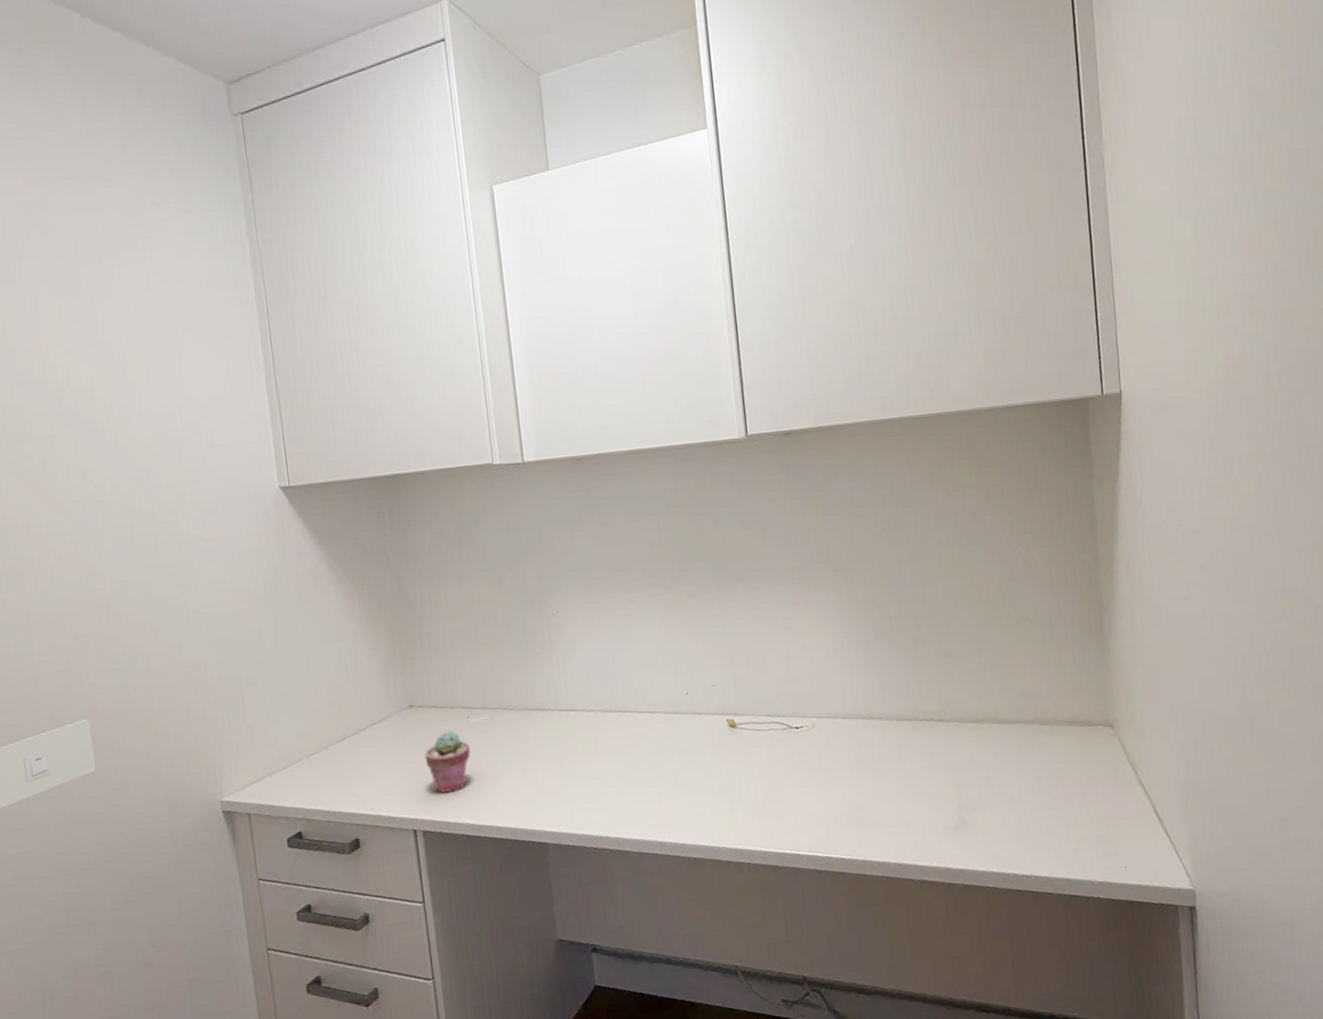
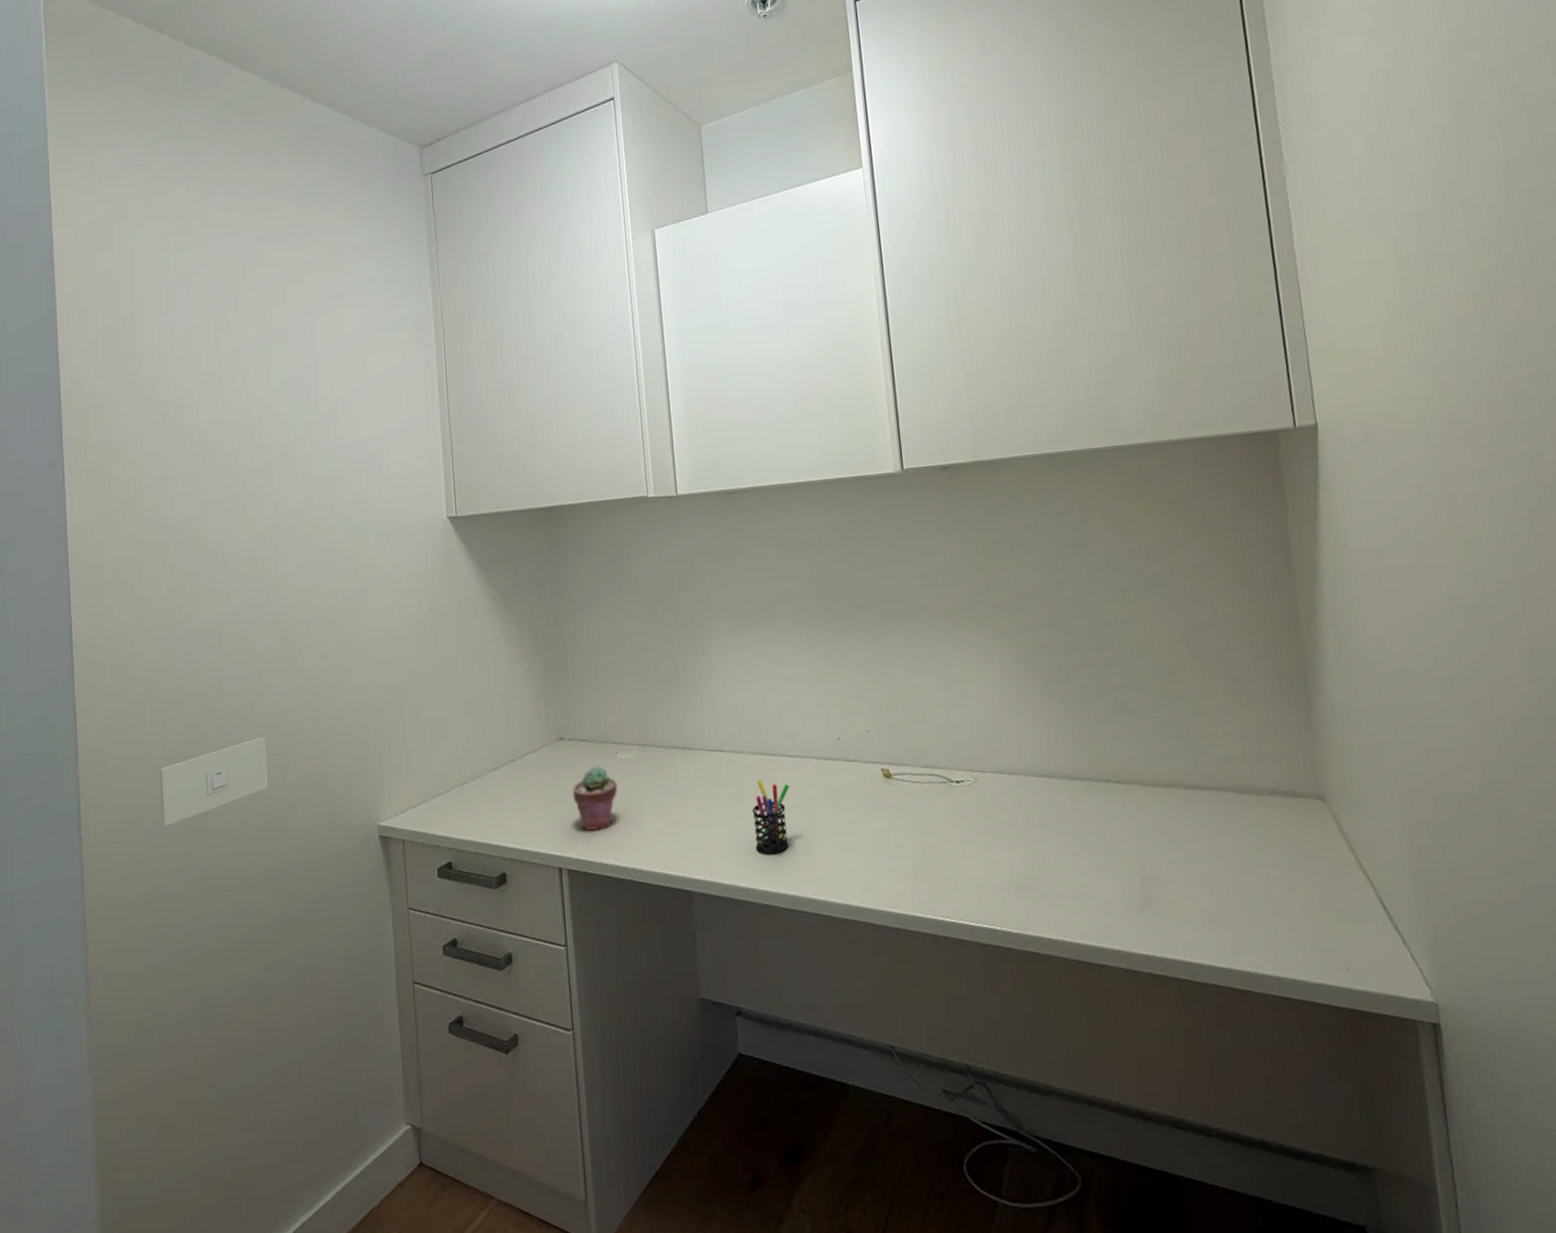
pen holder: none [604,735,640,806] -> present [752,779,789,856]

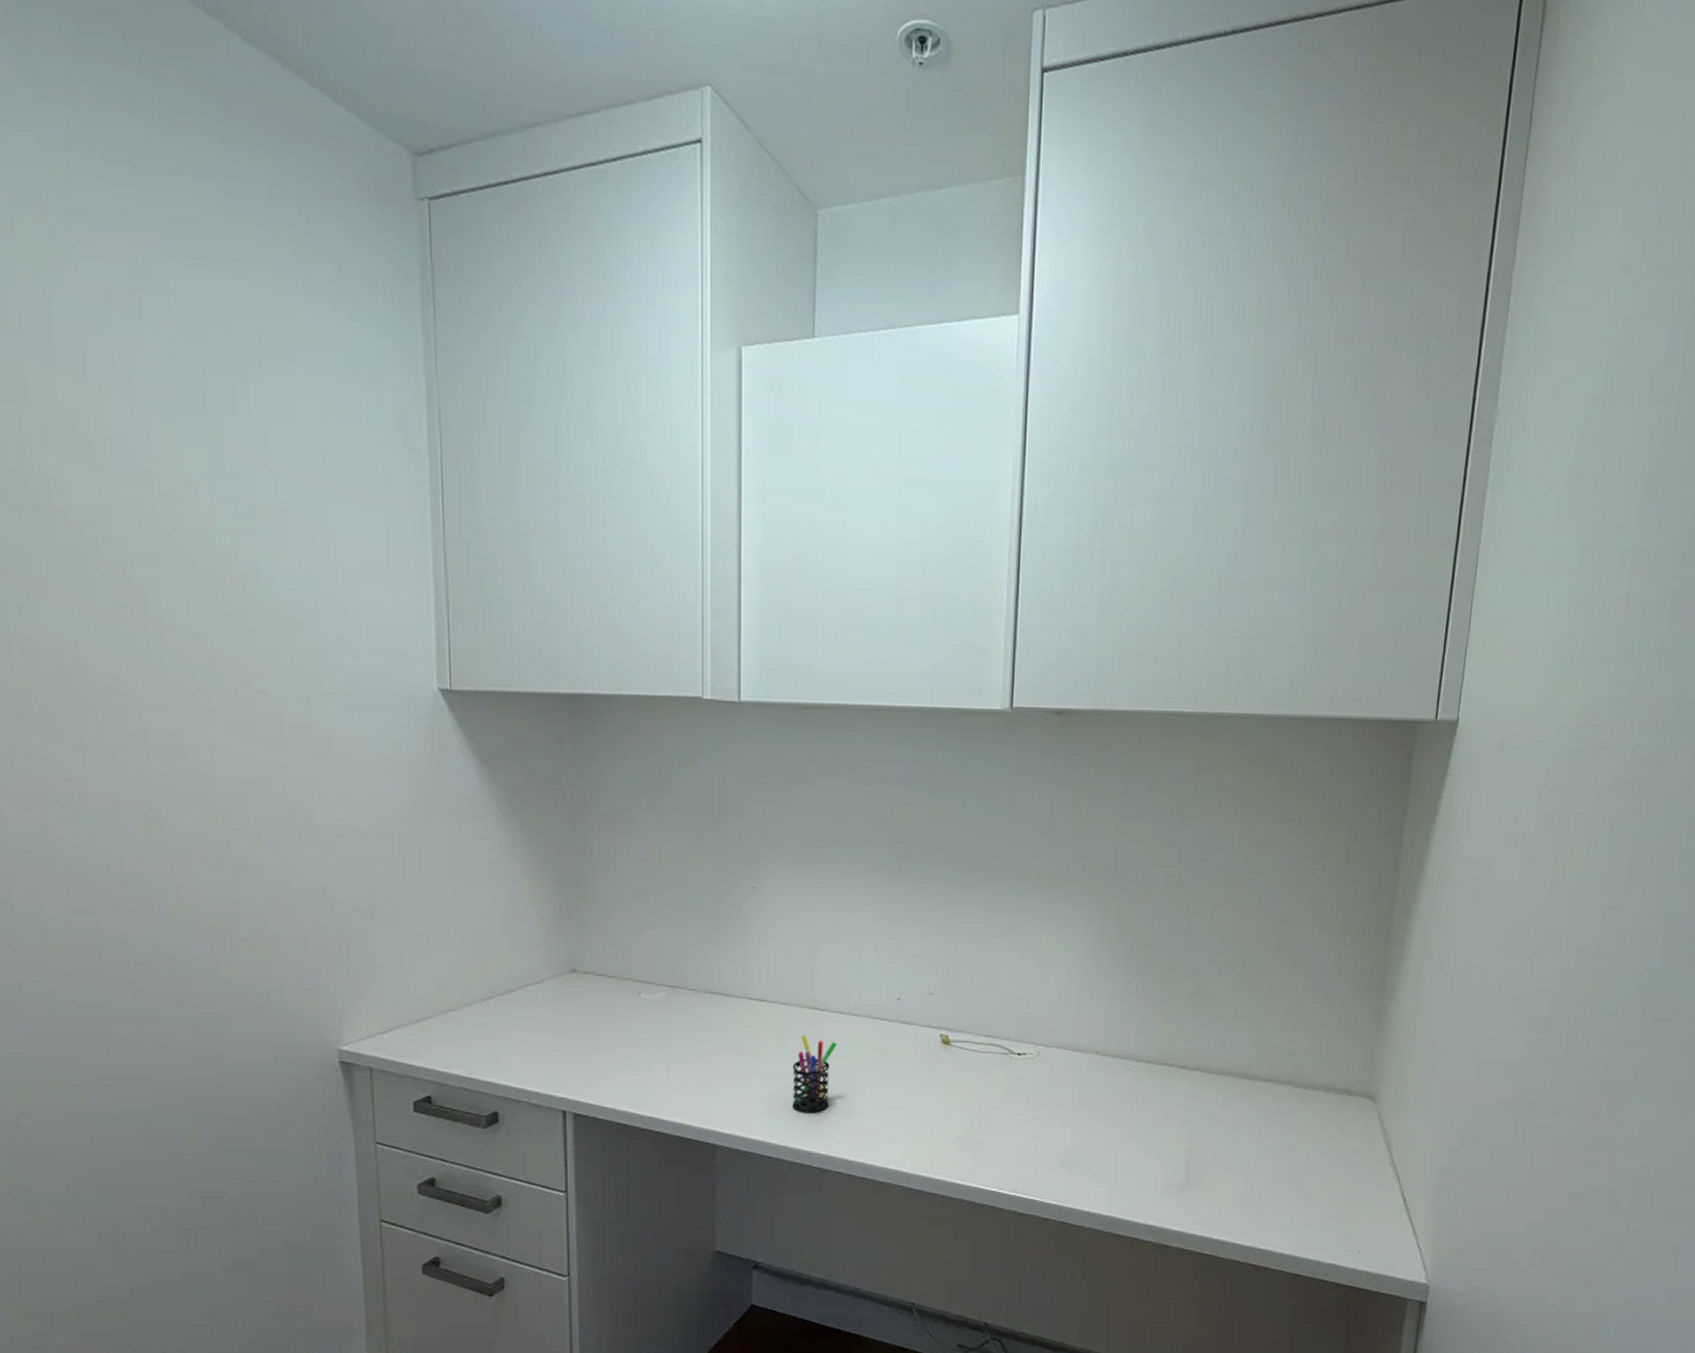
light switch: present [159,736,269,827] -> none [36,933,192,1030]
potted succulent: present [572,766,617,832] -> none [584,1005,638,1075]

